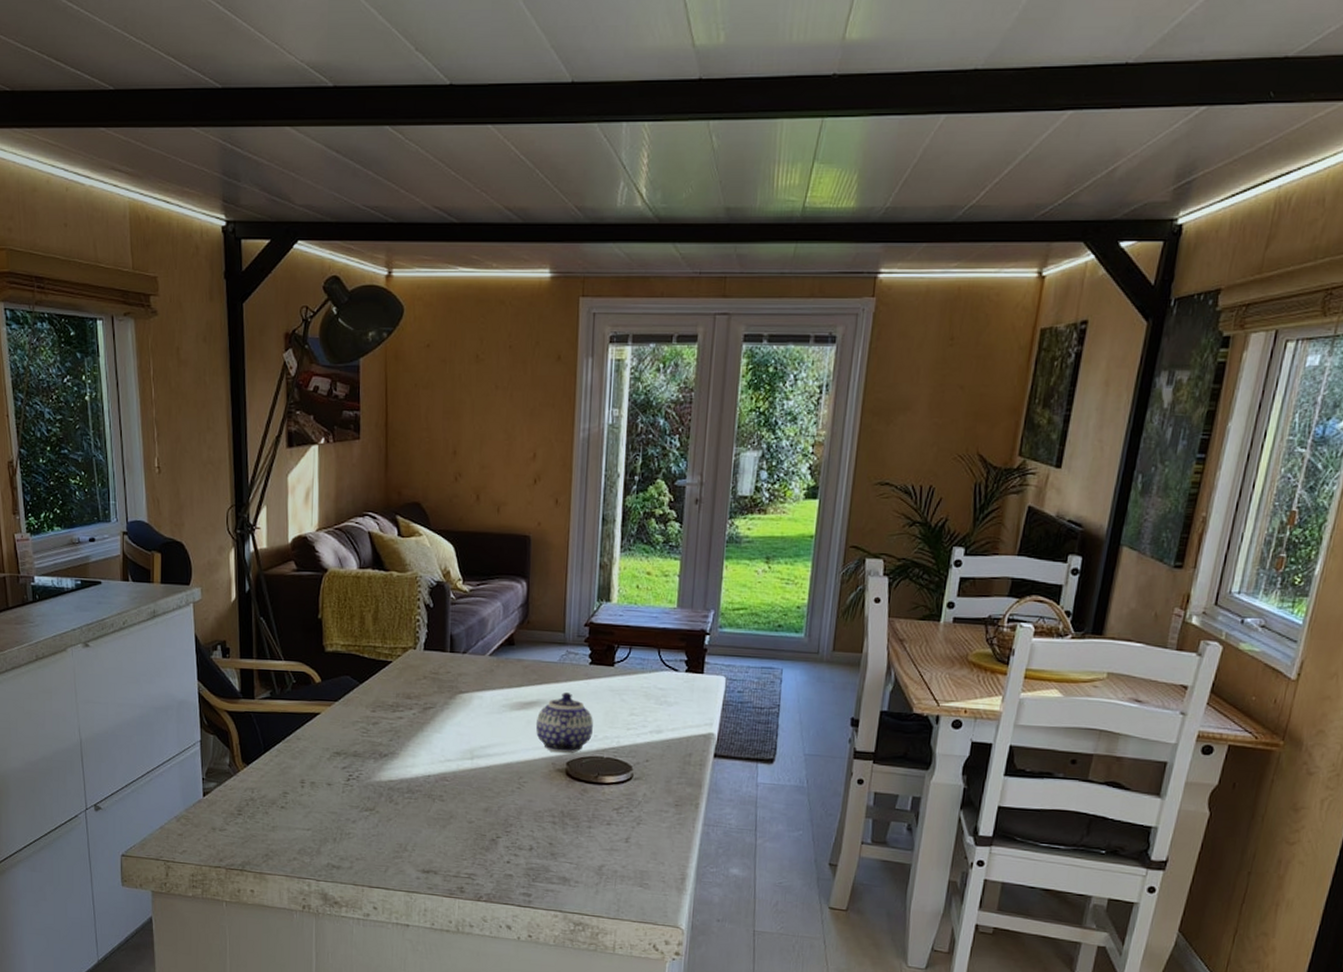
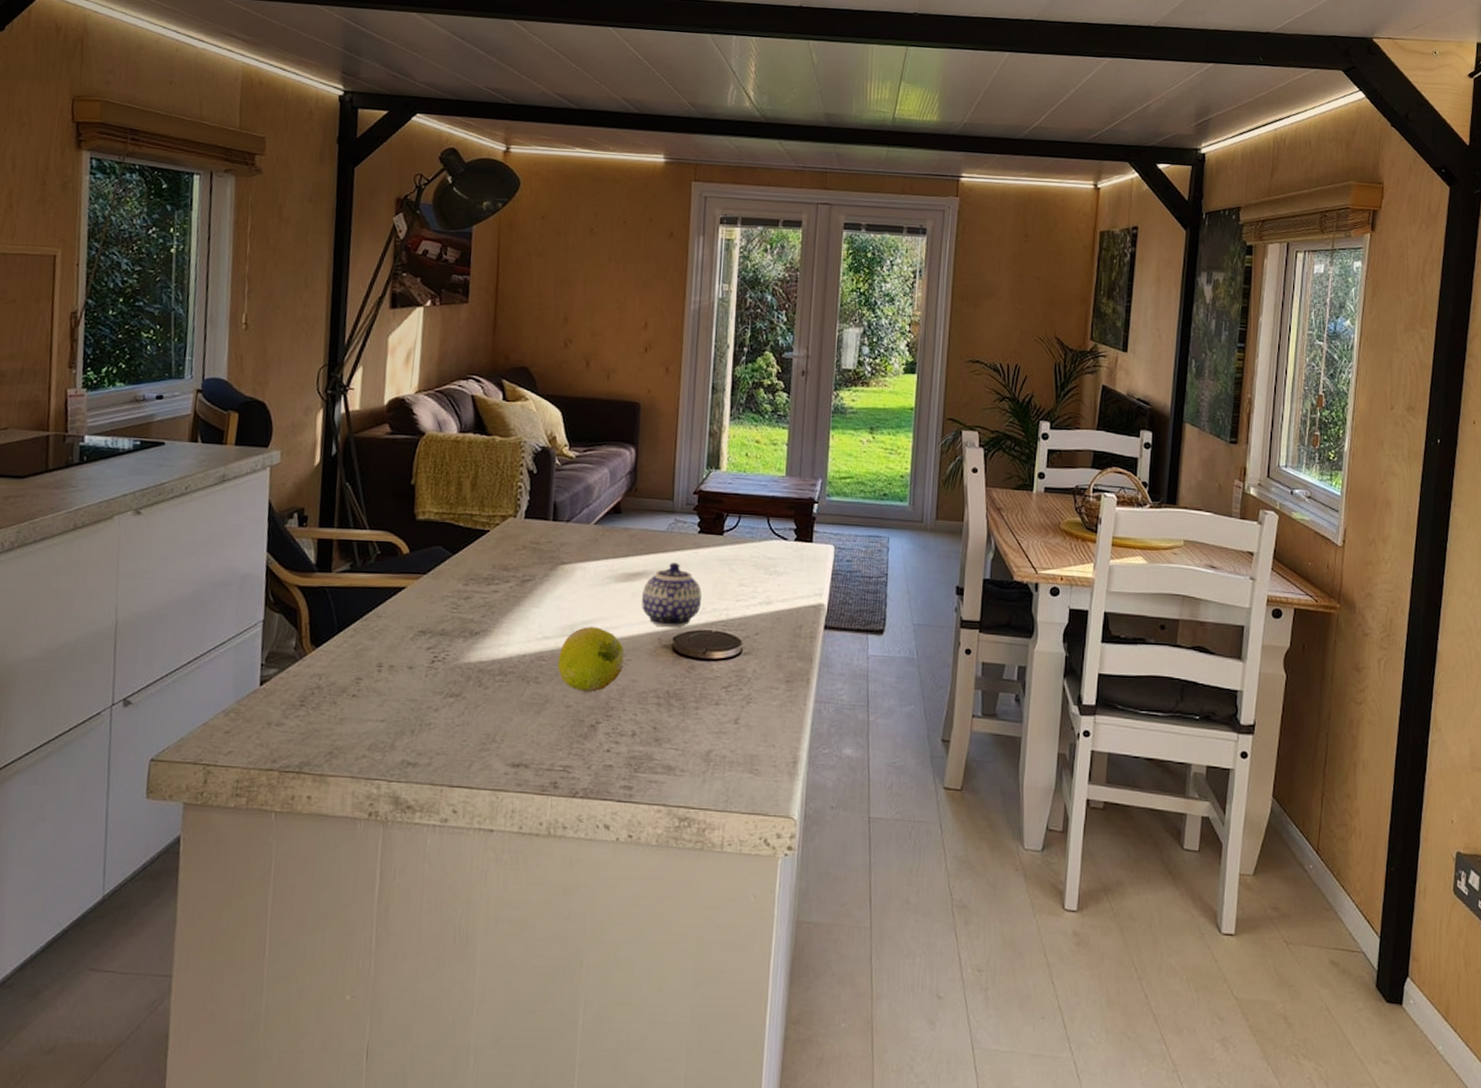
fruit: none [459,751,521,810] -> present [557,627,624,692]

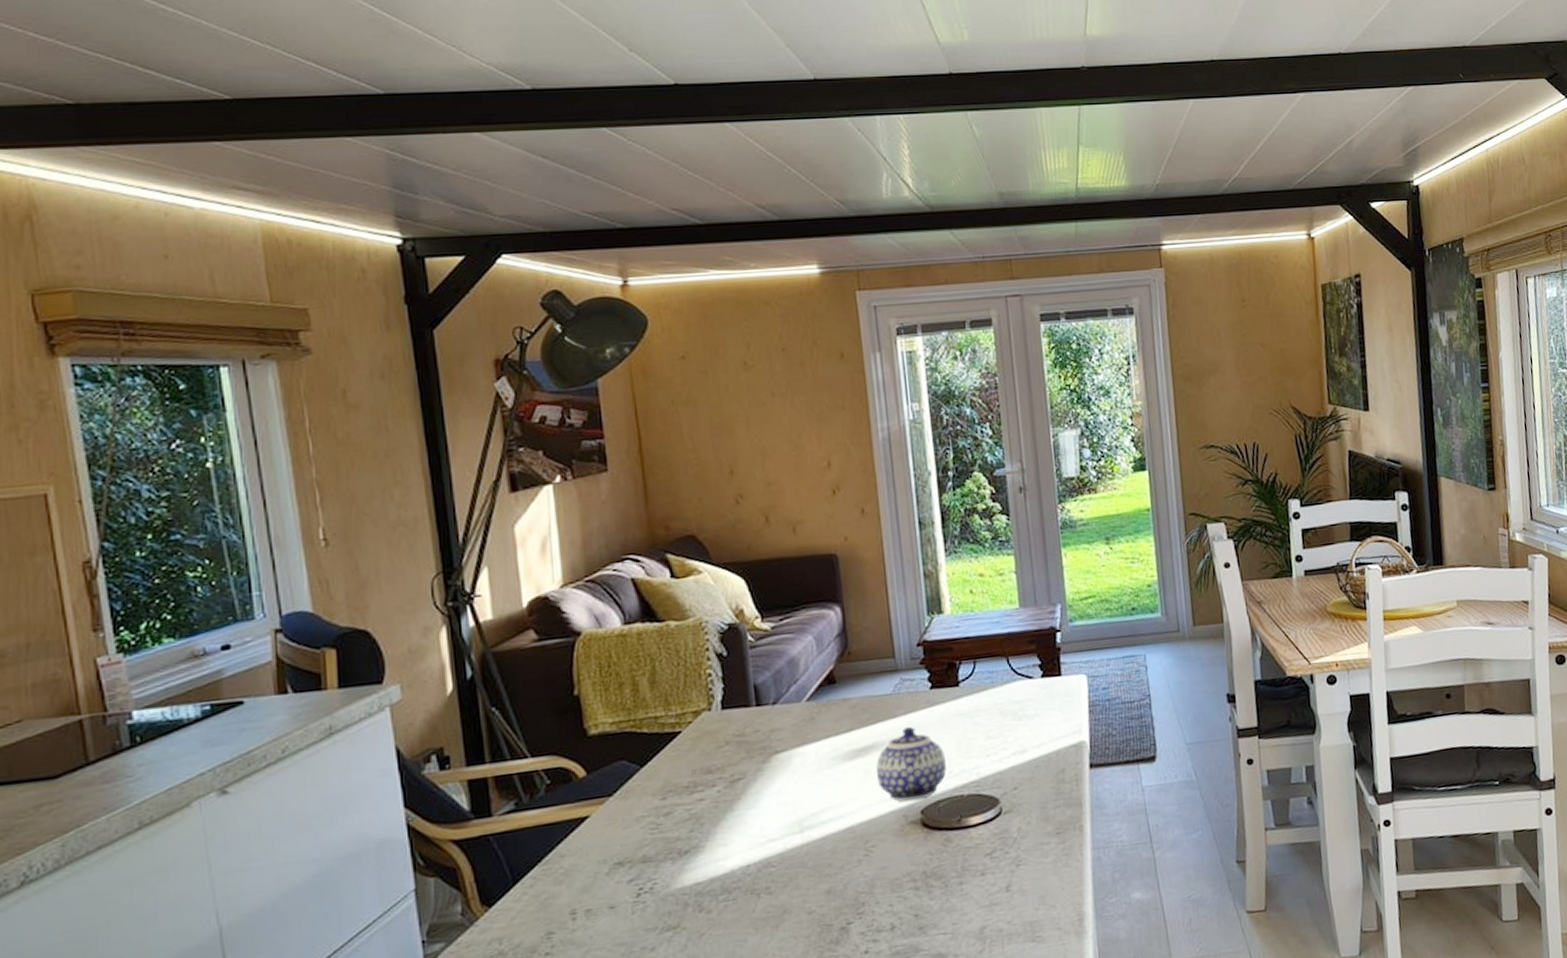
fruit: present [557,627,624,692] -> none [789,816,868,893]

